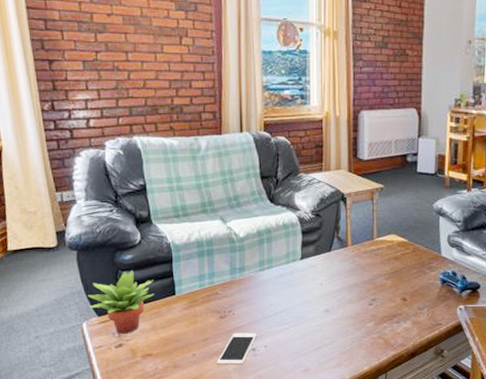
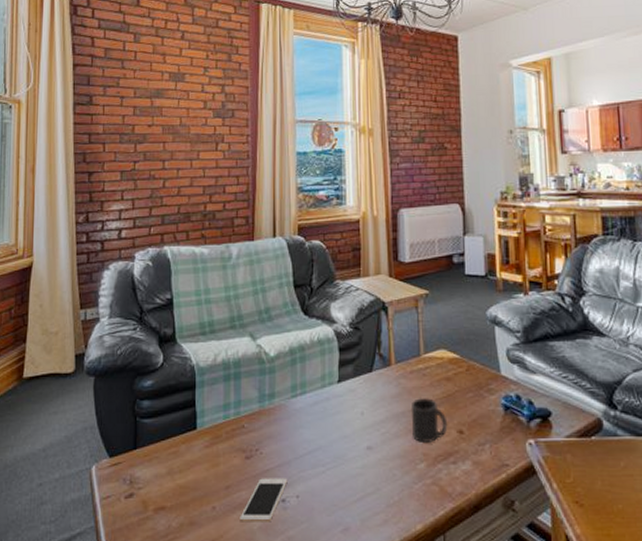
succulent plant: present [87,269,155,334] -> none [100,398,174,480]
mug: none [364,273,394,307] -> present [412,398,448,442]

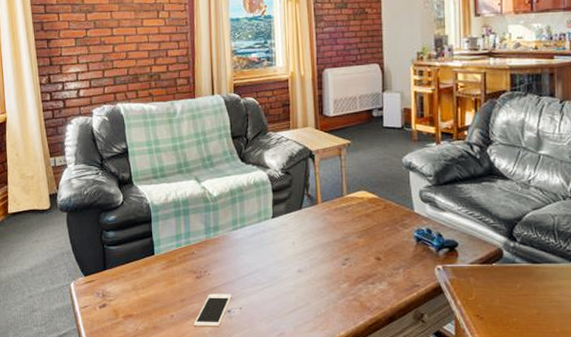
mug: present [412,398,448,442] -> none [336,231,367,267]

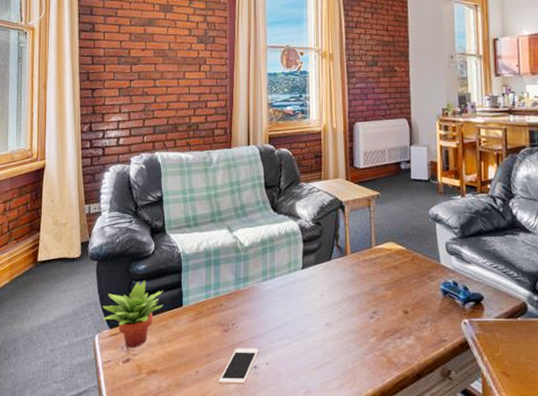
succulent plant: none [75,230,136,294] -> present [102,279,164,348]

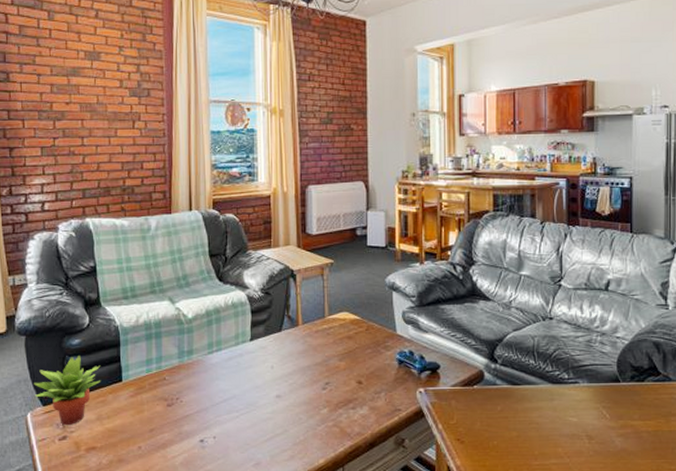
cell phone: present [218,348,259,385] -> none [163,422,206,459]

